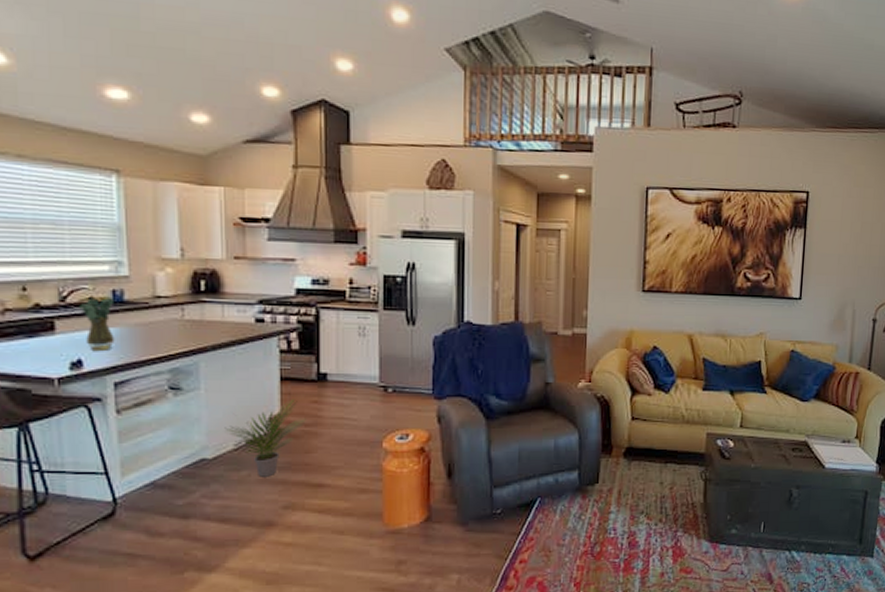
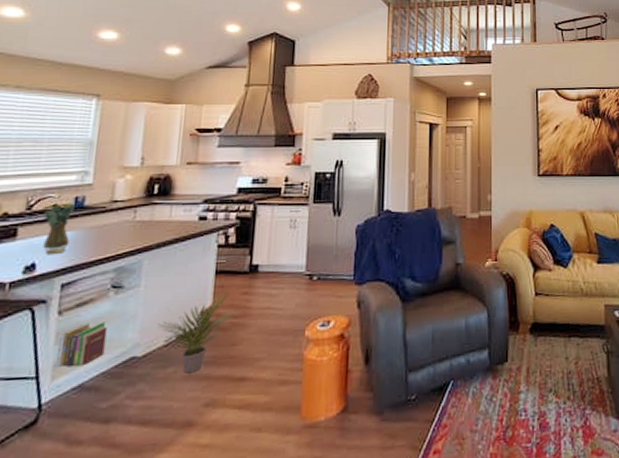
books: none [121,423,172,465] -> present [54,321,108,367]

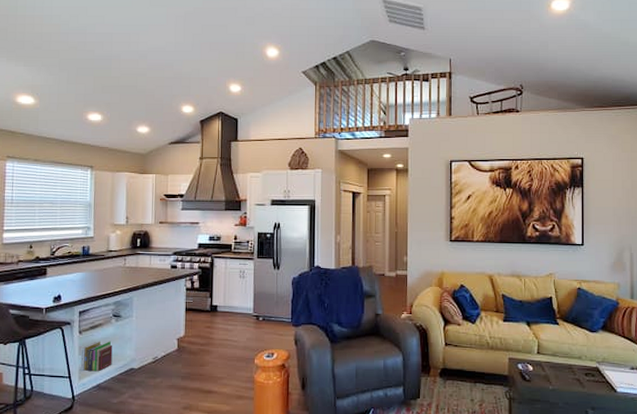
vase: present [43,203,75,255] -> none [62,251,83,290]
potted plant: present [159,292,235,373] -> none [148,325,202,384]

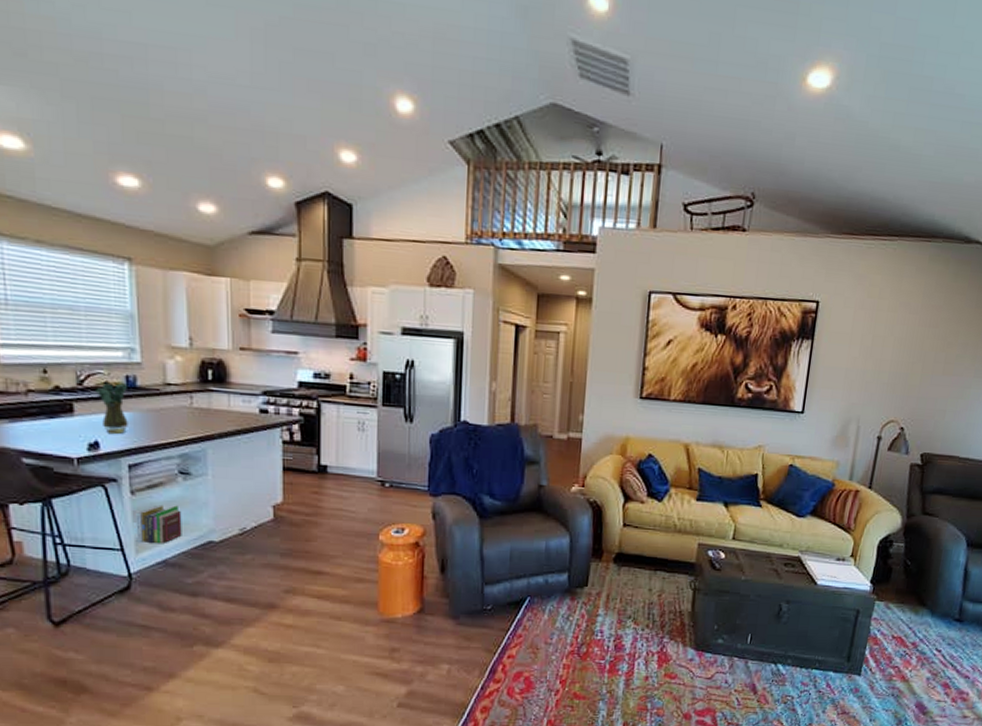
vase: none [62,251,83,290] -> present [96,381,128,435]

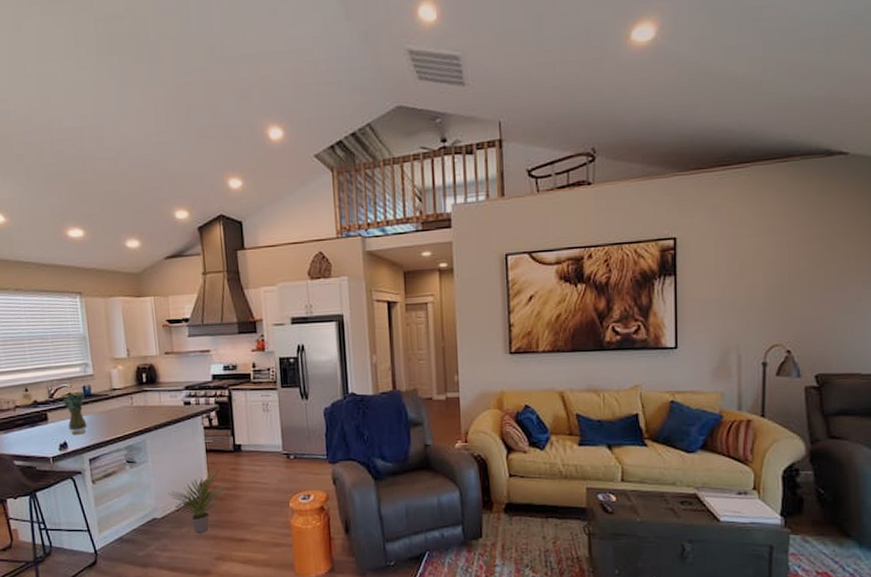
books: present [135,504,182,544] -> none [96,490,133,524]
potted plant: none [232,489,307,562] -> present [169,468,228,533]

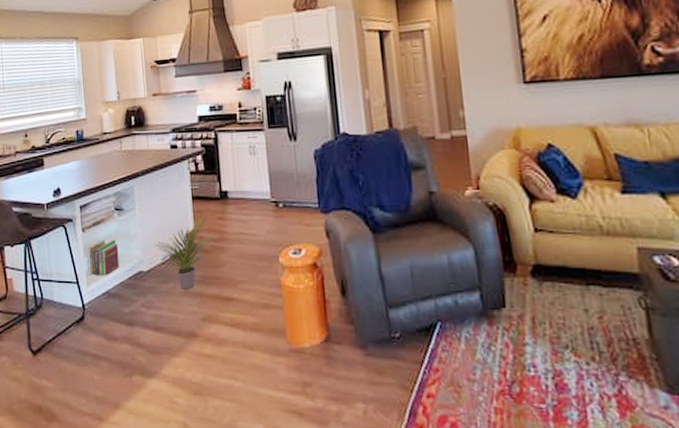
vase: present [62,392,87,436] -> none [57,136,79,181]
books: none [96,490,133,524] -> present [86,239,120,276]

